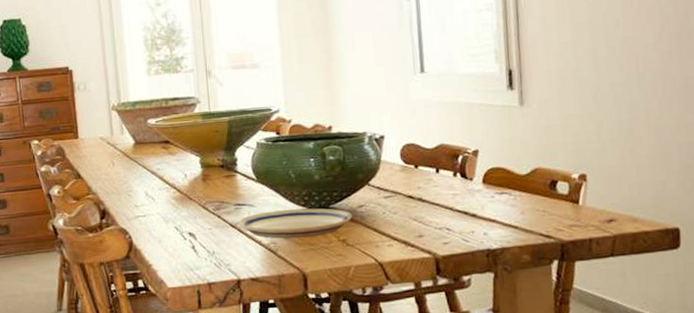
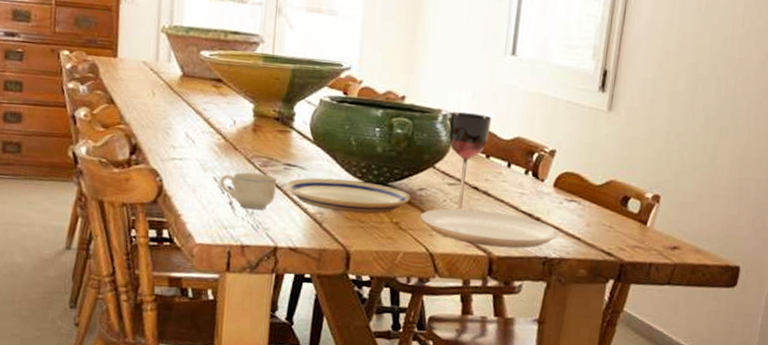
cup: none [181,216,231,250] -> present [220,172,278,209]
plate: none [363,215,497,248] -> present [419,208,559,248]
wineglass: none [375,130,414,220] -> present [448,112,492,211]

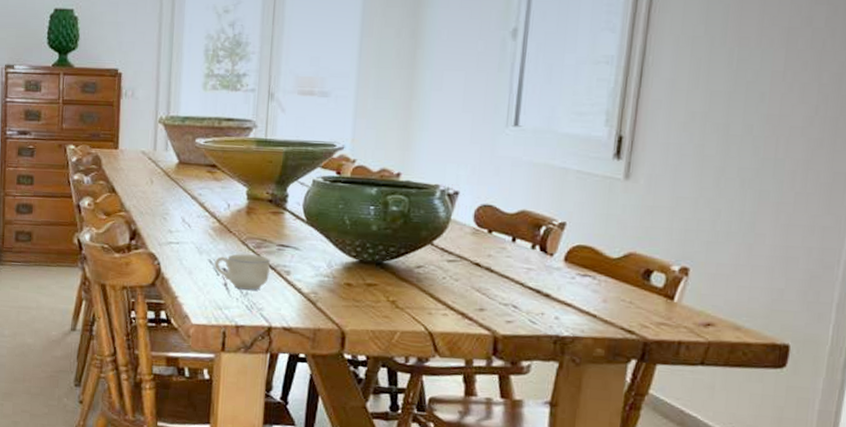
plate: present [286,178,410,214] -> none [279,257,407,293]
plate: present [419,208,559,248] -> none [417,286,572,327]
wineglass: present [448,112,492,211] -> none [447,187,494,288]

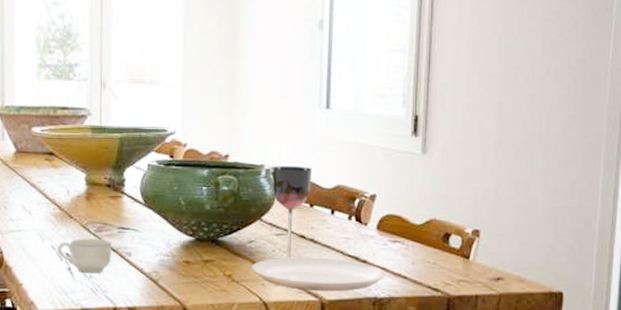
plate: none [417,286,572,327] -> present [251,257,386,292]
wineglass: none [447,187,494,288] -> present [272,166,313,259]

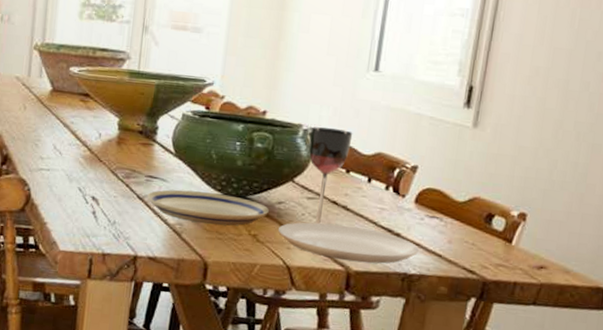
cup: present [58,238,113,273] -> none [84,182,140,219]
plate: none [121,238,241,269] -> present [147,189,269,226]

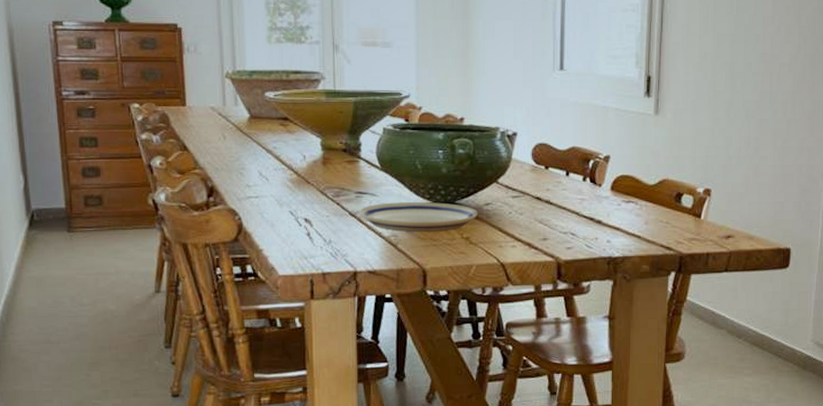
plate: present [277,222,420,264] -> none [488,219,621,252]
wineglass: present [308,127,353,225] -> none [508,128,547,221]

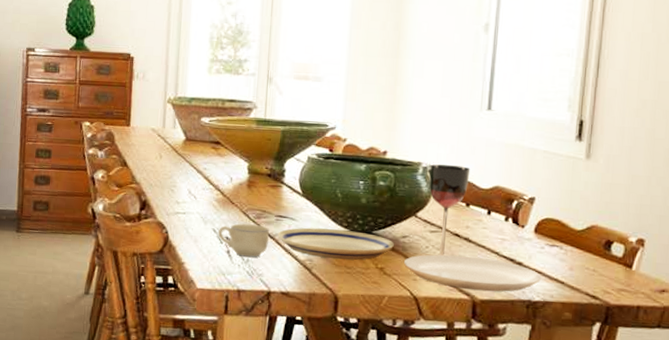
cup: none [296,203,351,238] -> present [218,223,270,257]
plate: none [488,219,621,252] -> present [403,254,542,292]
wineglass: none [508,128,547,221] -> present [429,164,471,256]

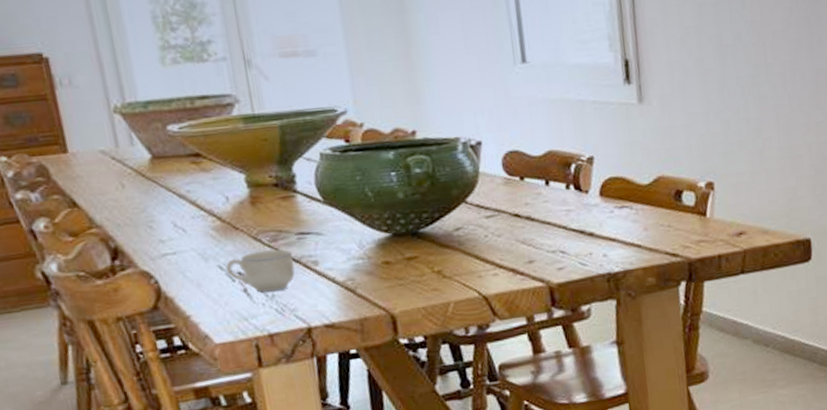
plate: present [278,227,394,260] -> none [304,233,448,274]
plate: present [403,254,542,292] -> none [462,235,618,277]
wineglass: present [429,164,471,256] -> none [470,134,518,244]

